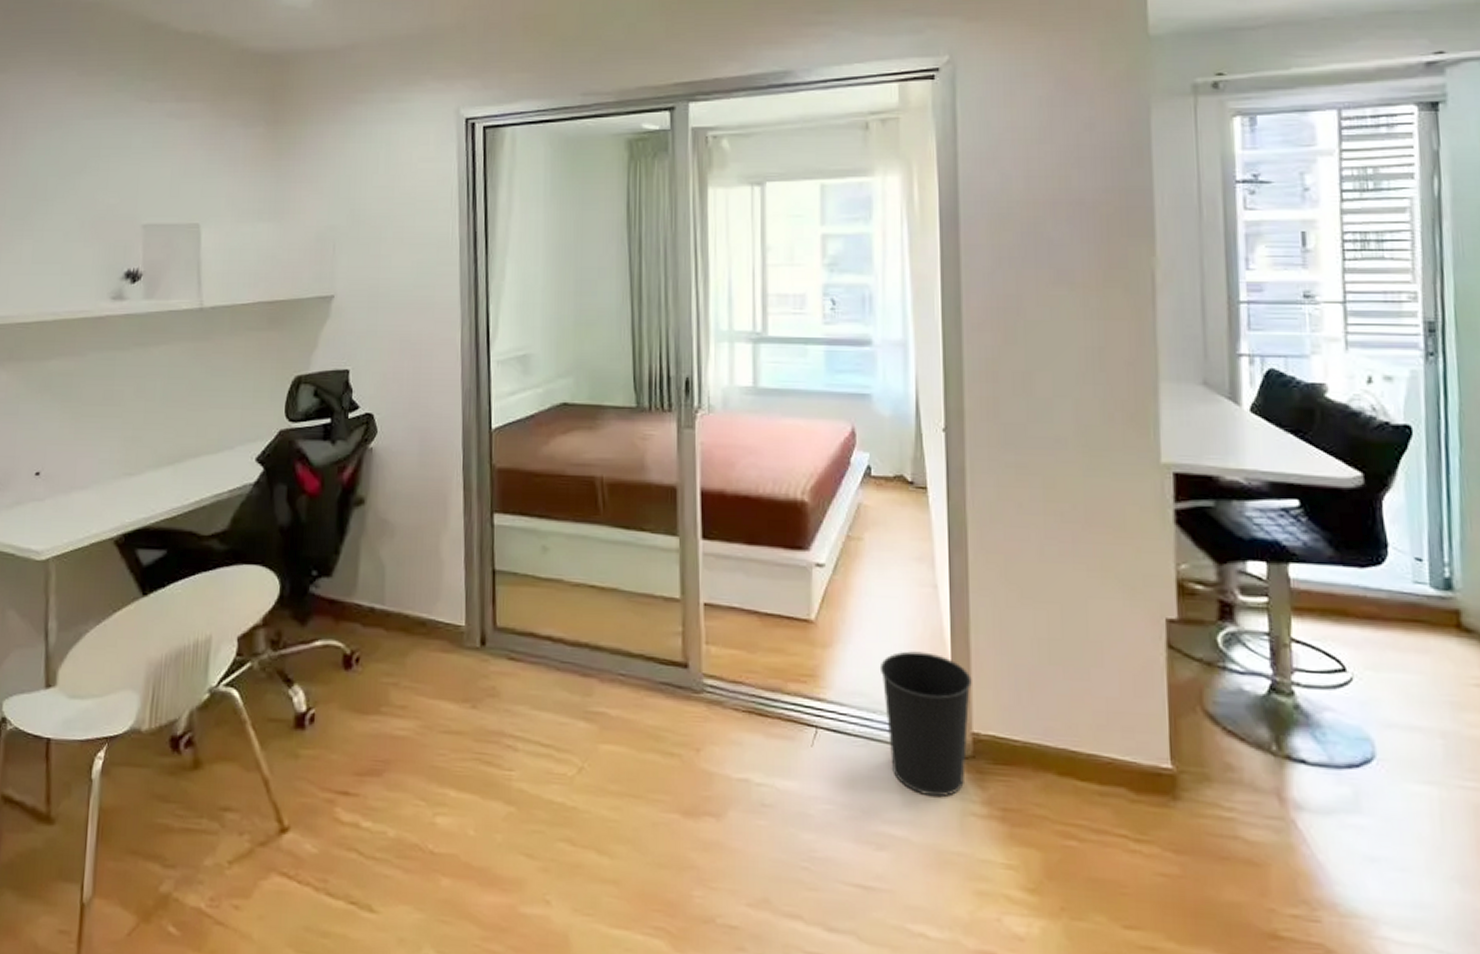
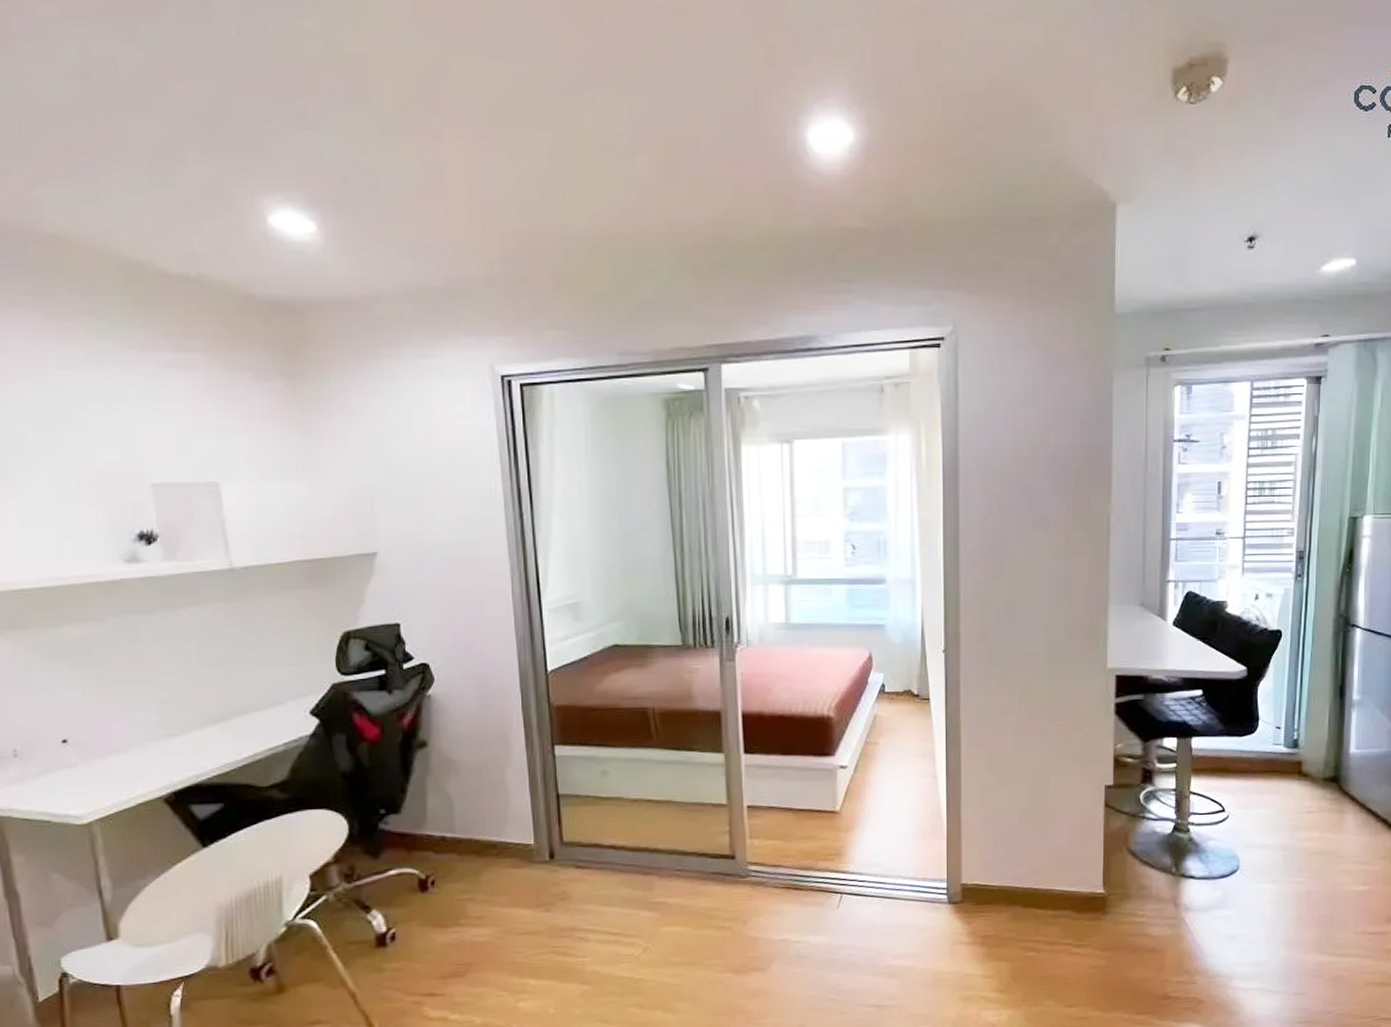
wastebasket: present [879,651,972,797] -> none [891,827,962,934]

